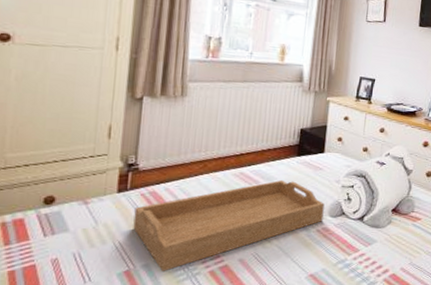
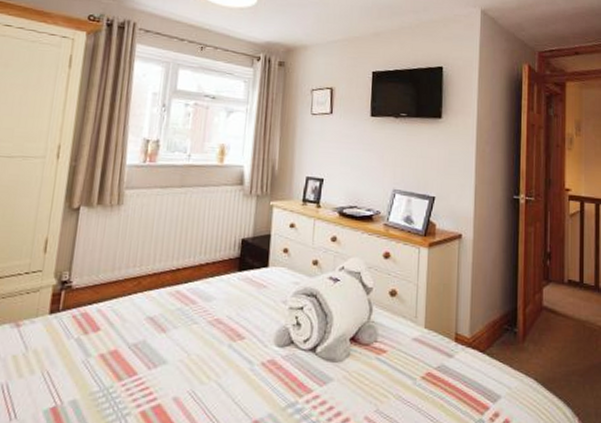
serving tray: present [133,179,325,271] -> none [62,299,270,410]

